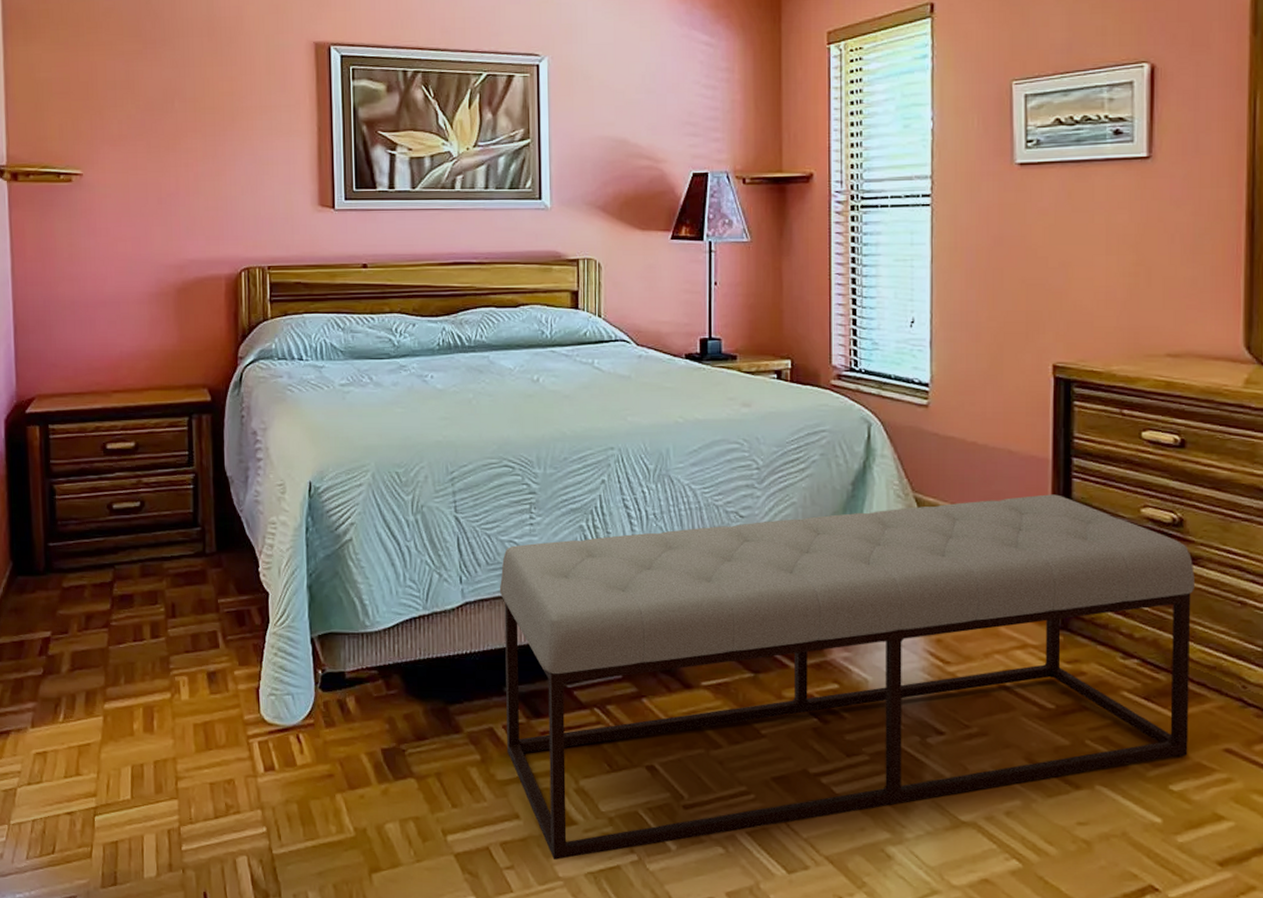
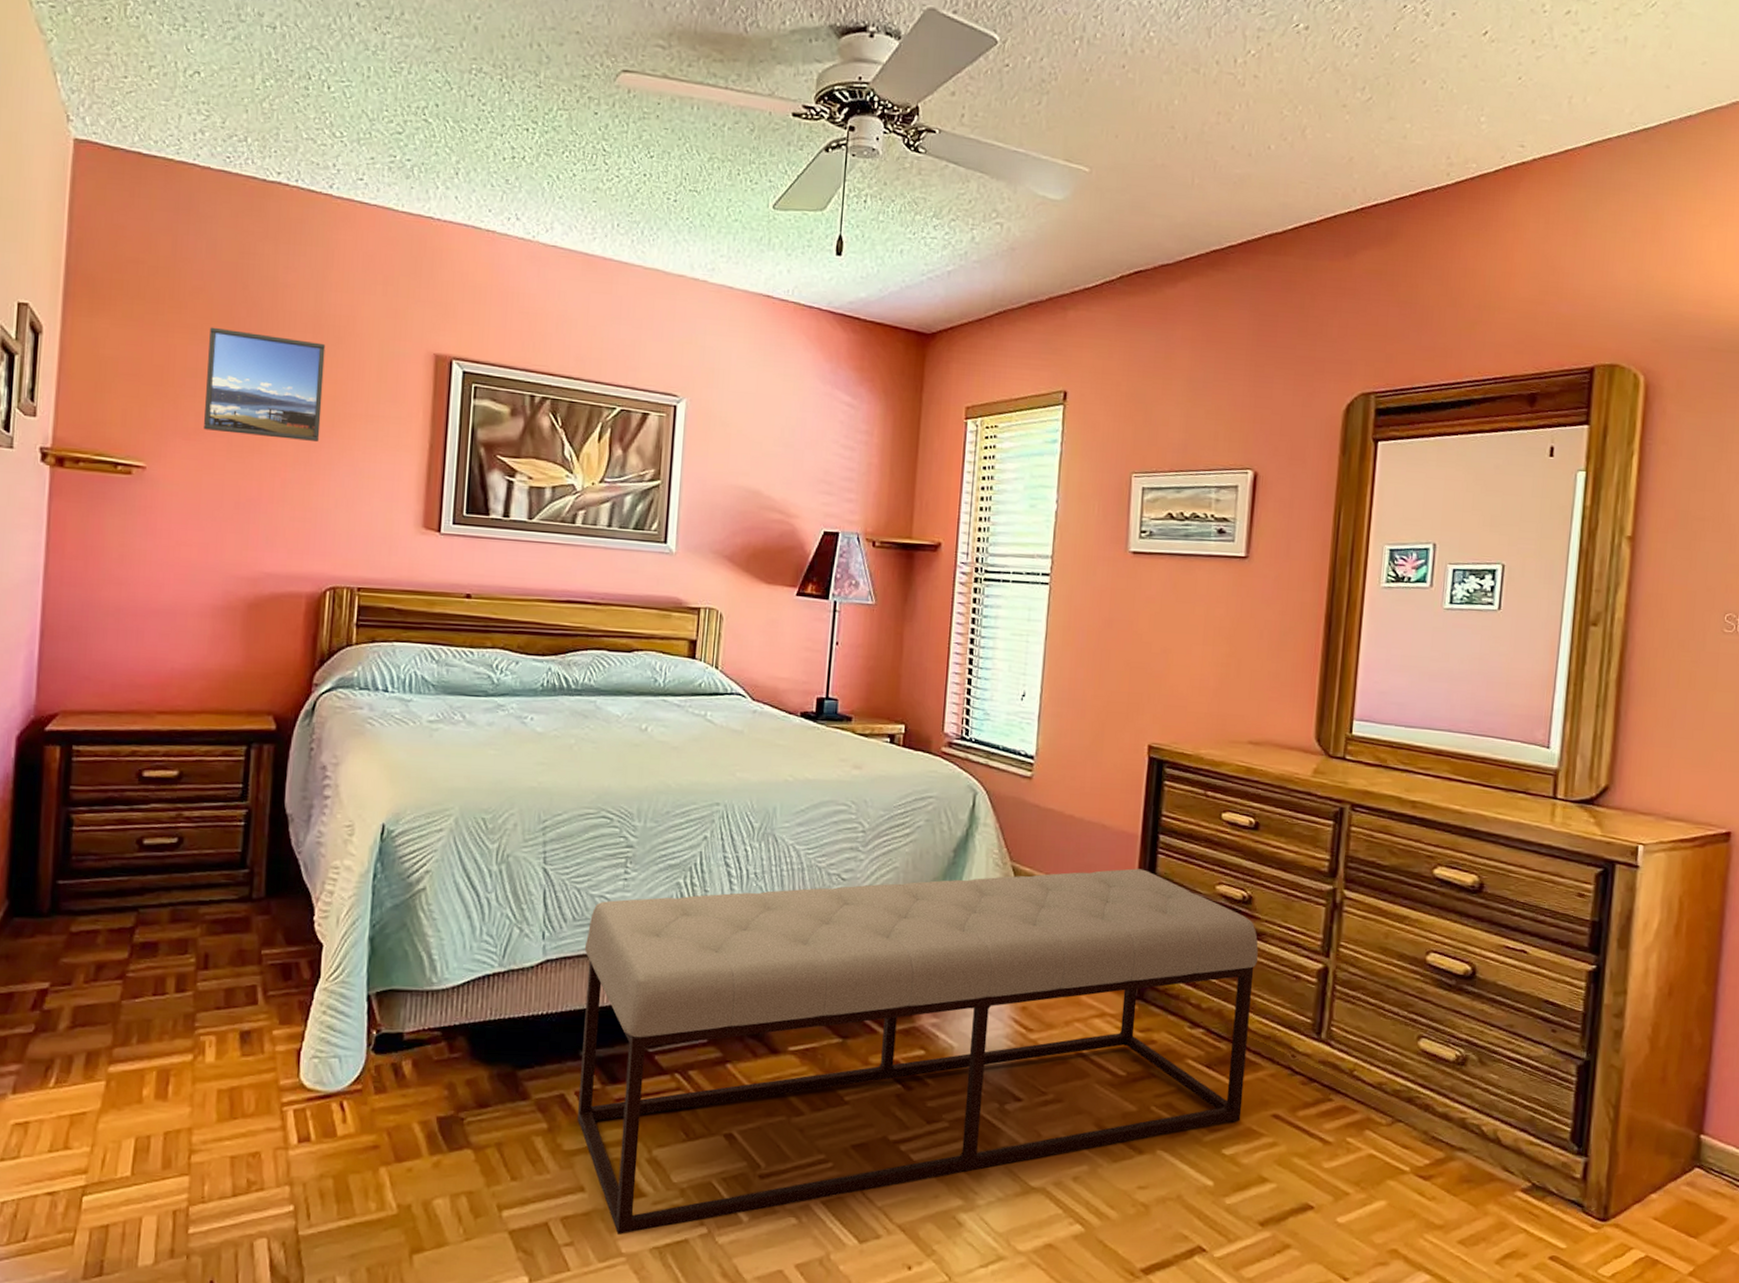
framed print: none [123,41,223,136] -> present [204,327,326,441]

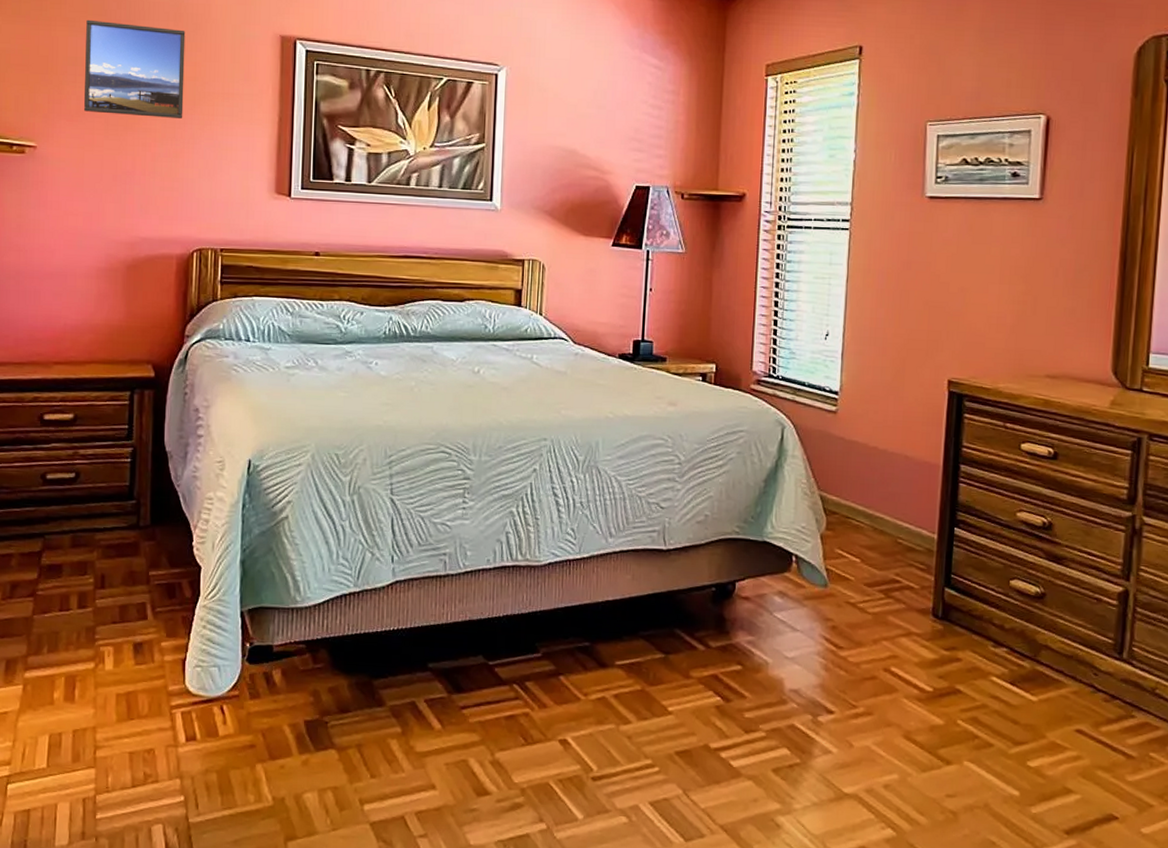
bench: present [577,868,1259,1234] -> none [428,497,1059,828]

